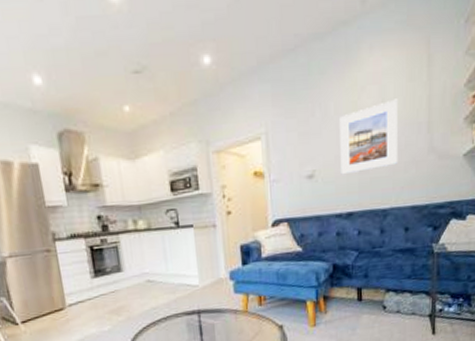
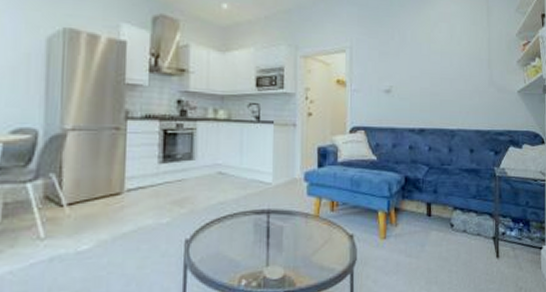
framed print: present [340,99,398,175] -> none [415,36,464,94]

